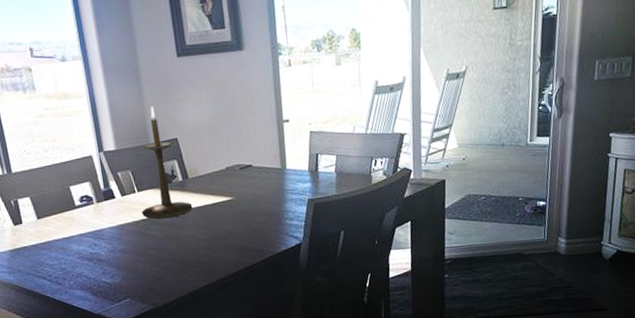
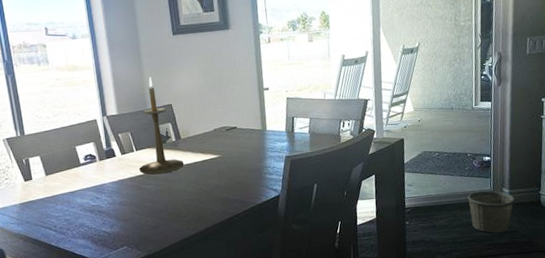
basket: none [517,240,572,289] -> present [467,190,515,233]

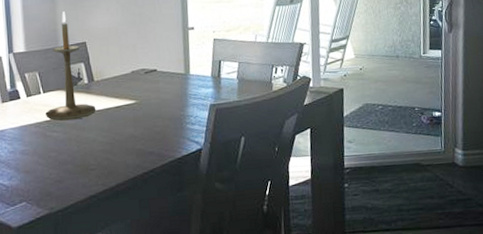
basket: present [467,190,515,233] -> none [415,150,469,201]

